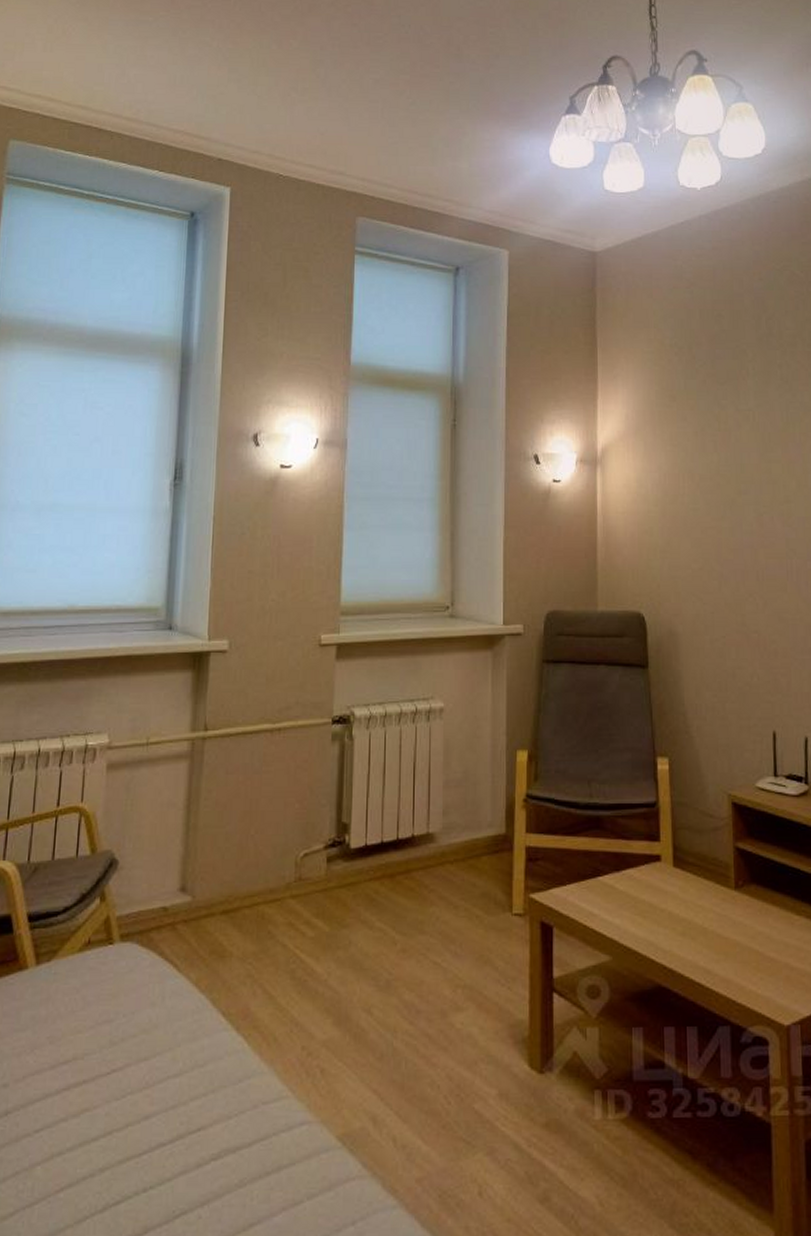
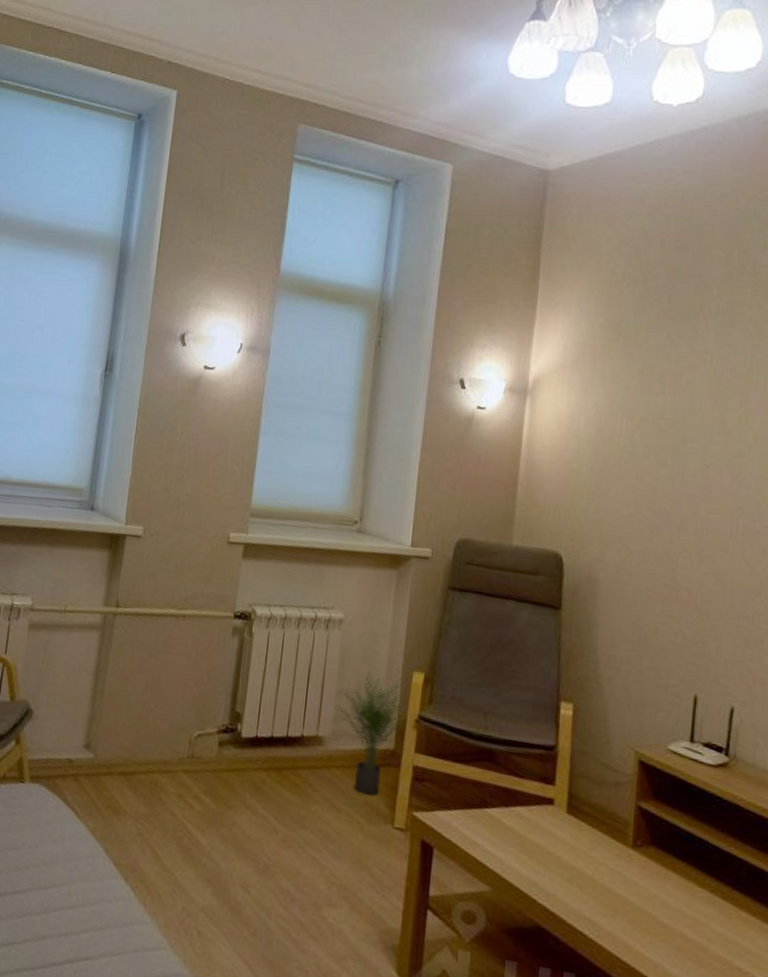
potted plant: none [437,757,517,885] -> present [329,671,409,795]

